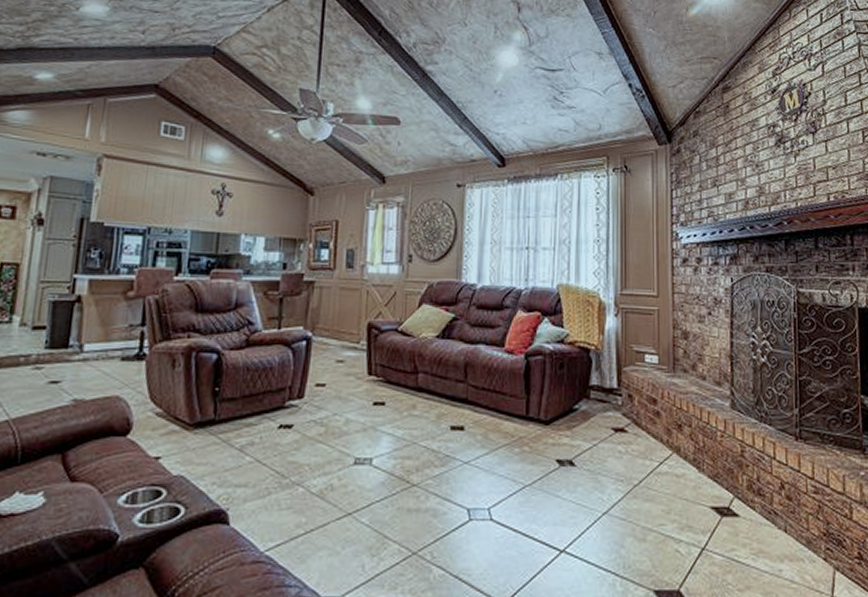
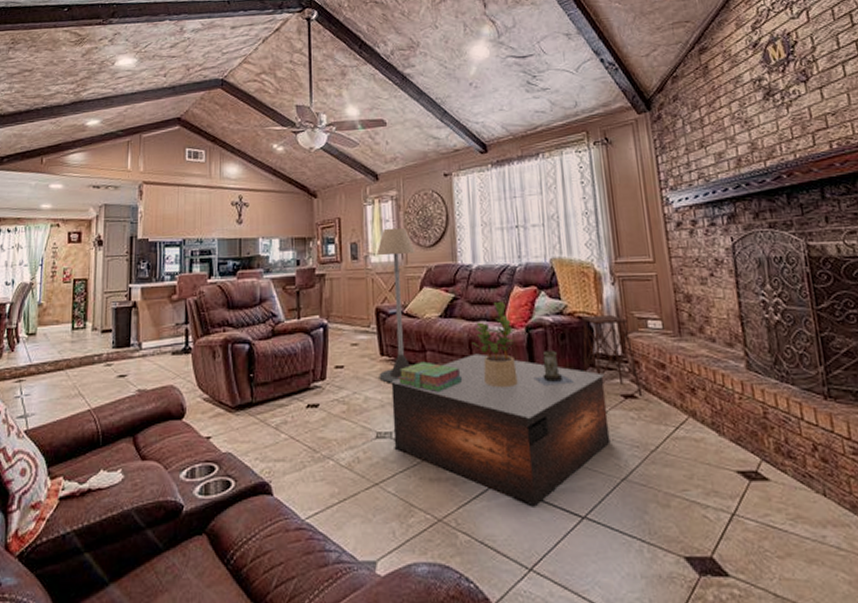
floor lamp: none [364,237,417,405] -> present [376,227,415,383]
coffee table: none [373,378,598,540] -> present [391,353,610,507]
stack of books: none [385,384,455,418] -> present [398,361,463,393]
potted plant: none [467,324,511,416] -> present [471,301,518,388]
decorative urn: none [527,380,568,415] -> present [533,351,575,385]
side table: none [578,346,633,430] -> present [581,315,643,396]

